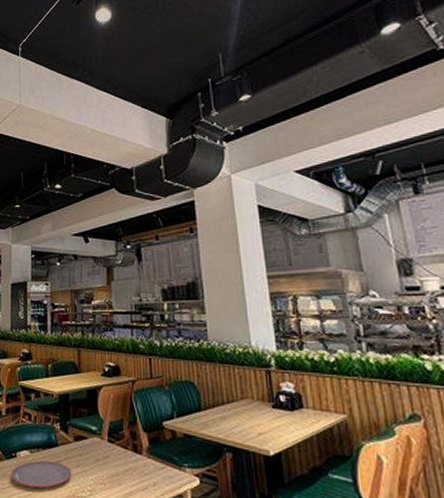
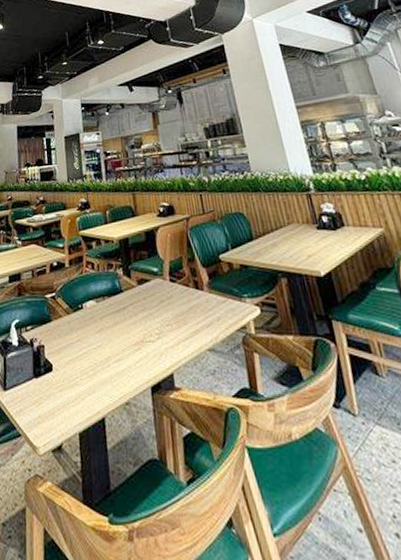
plate: present [11,461,72,489] -> none [79,309,139,339]

